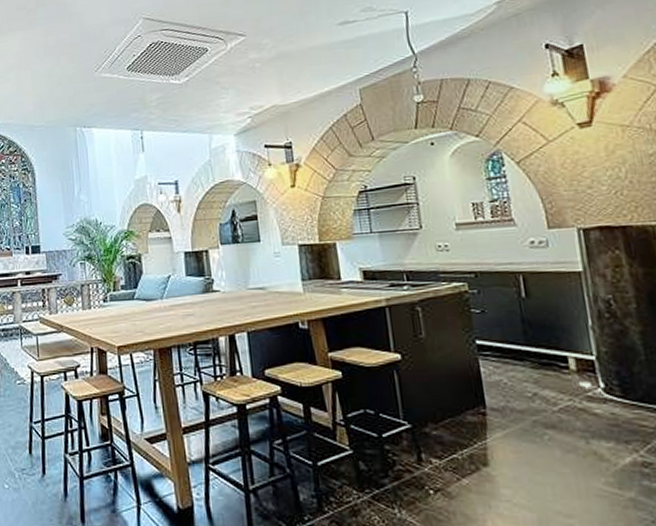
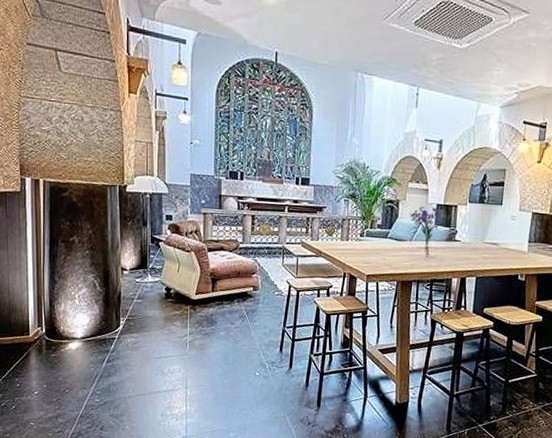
flowers: none [156,255,194,316] -> present [410,205,442,257]

